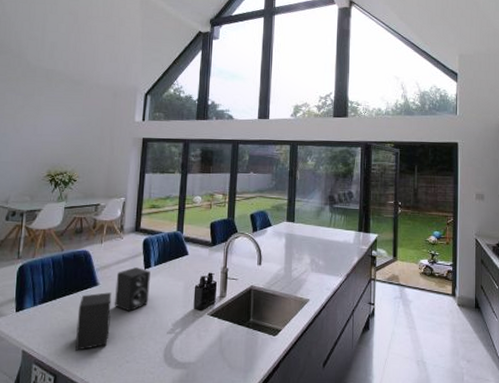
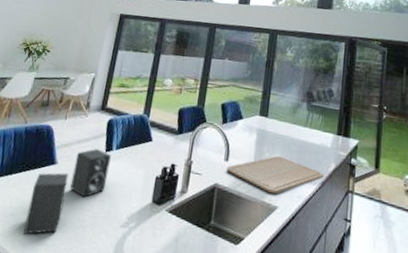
chopping board: none [260,255,349,289] -> present [227,155,325,194]

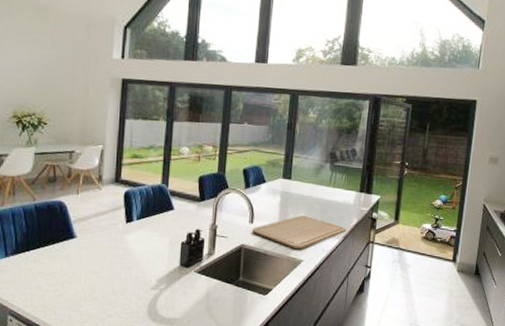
speaker: present [23,149,111,235] -> none [53,221,133,304]

